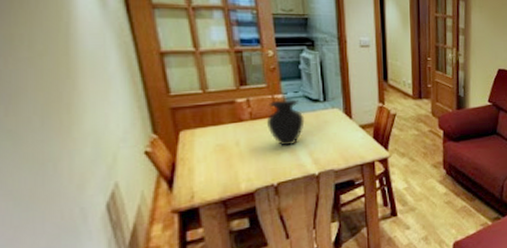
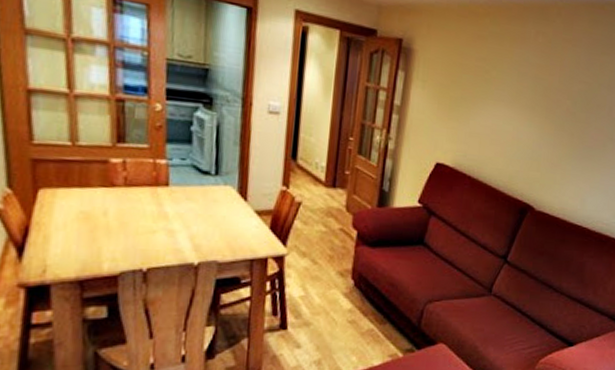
vase: present [267,99,305,147] -> none [143,166,190,226]

